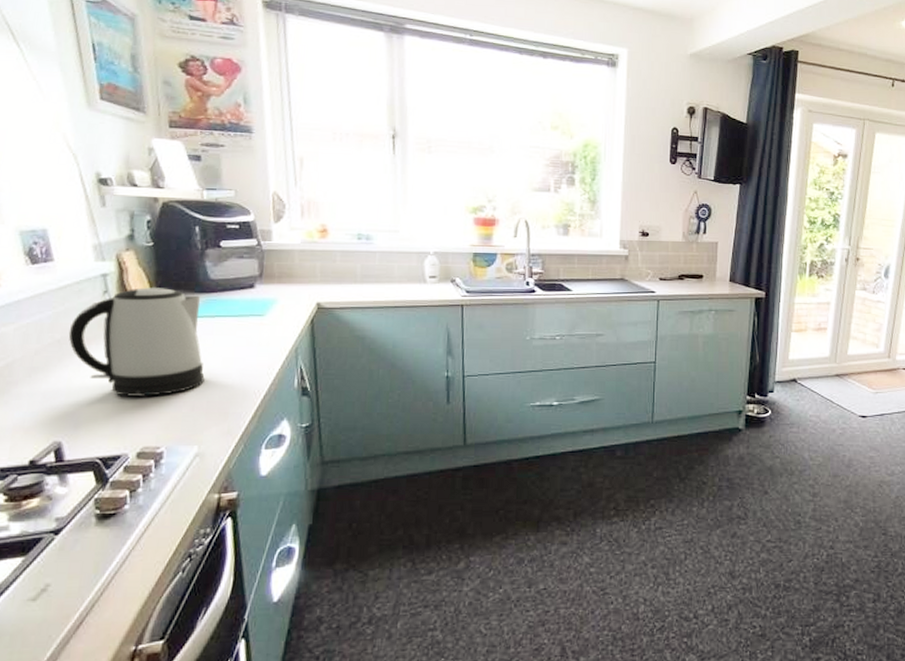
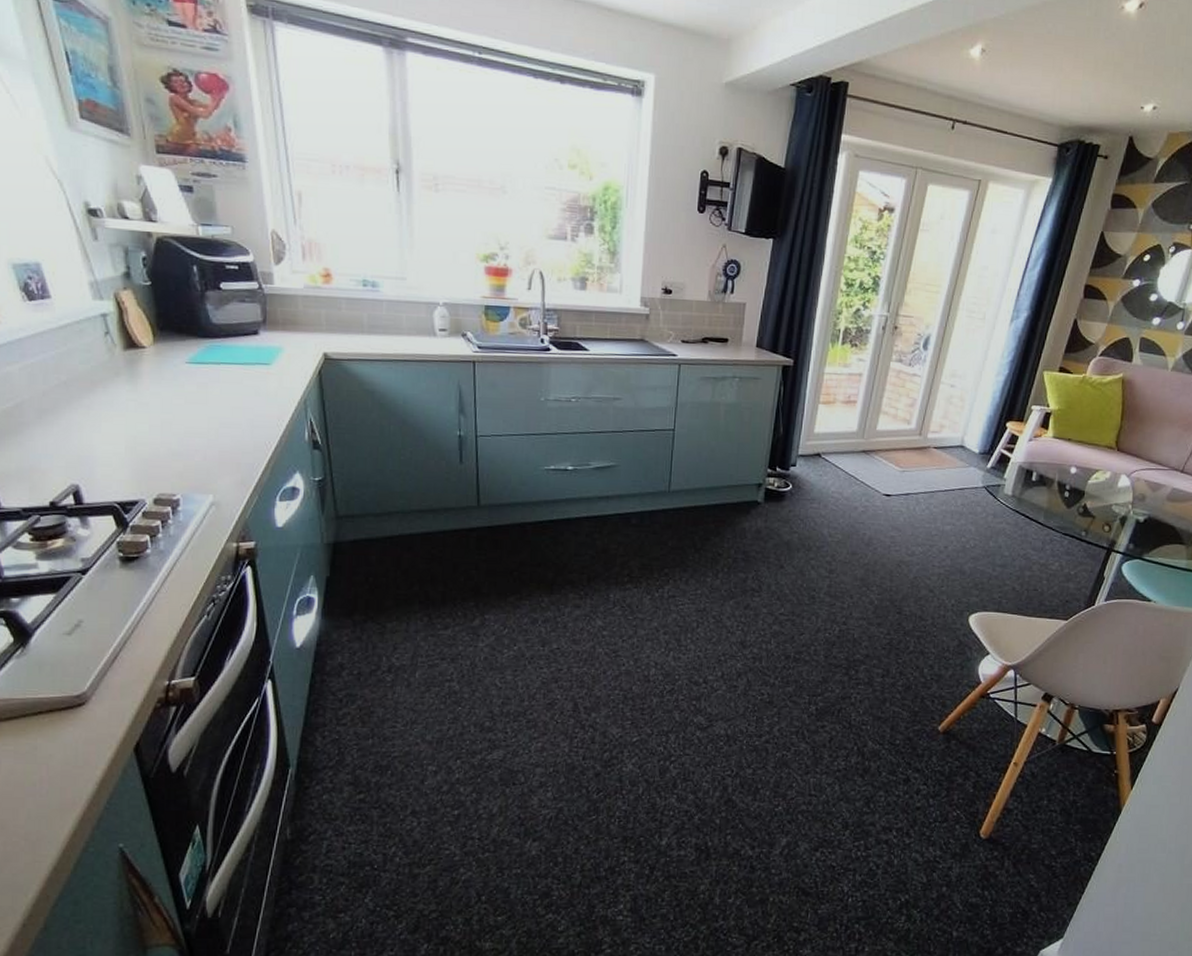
kettle: present [68,287,205,397] -> none [74,330,215,444]

